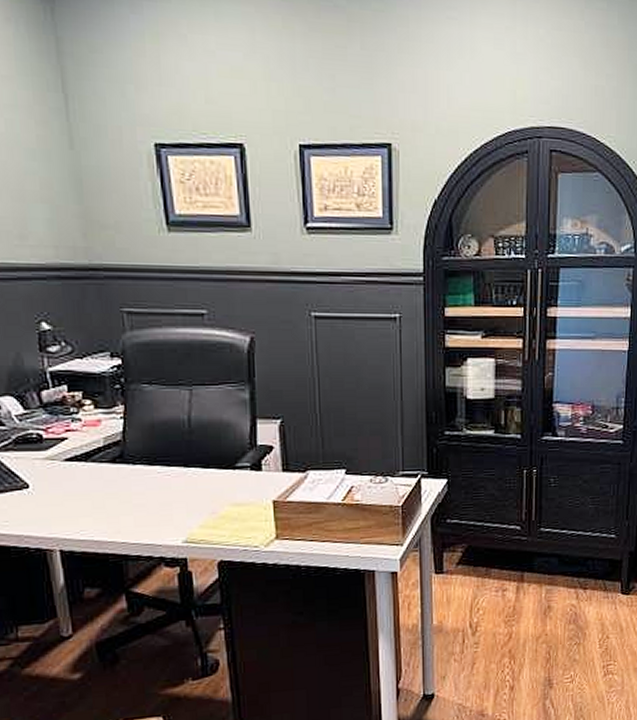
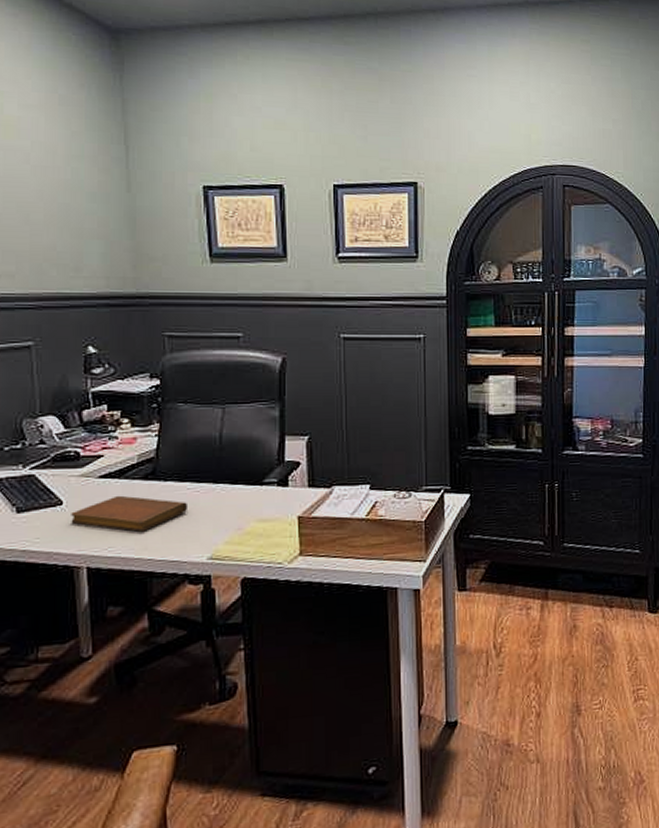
notebook: none [38,479,160,515] -> present [71,495,189,532]

